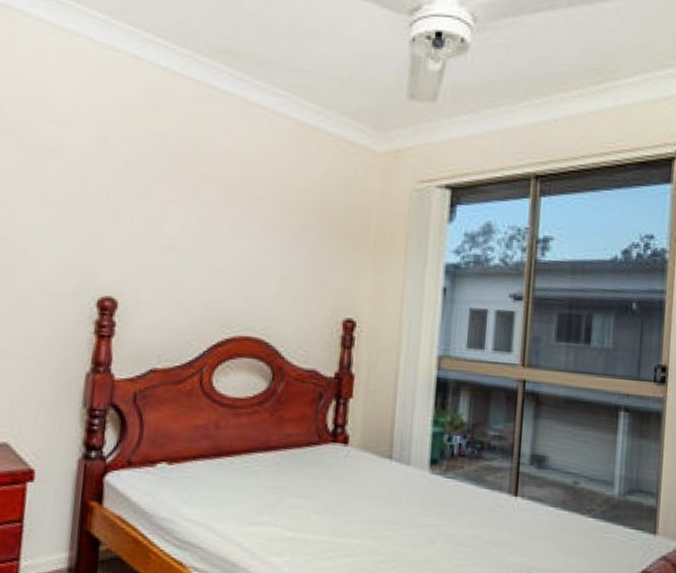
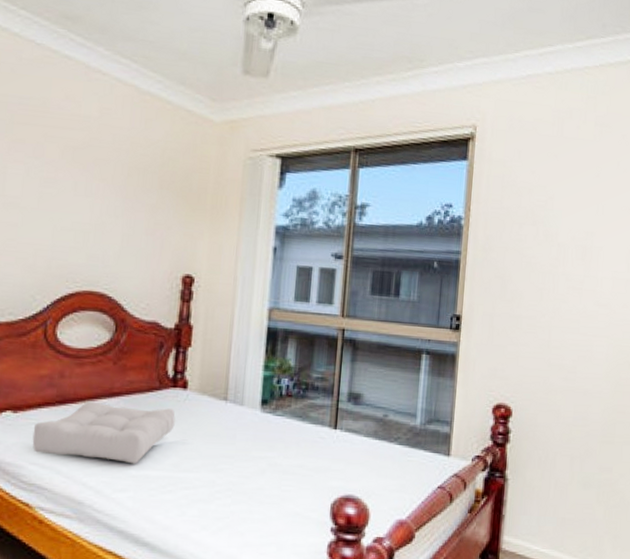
seat cushion: none [186,454,335,526] -> present [32,401,176,464]

